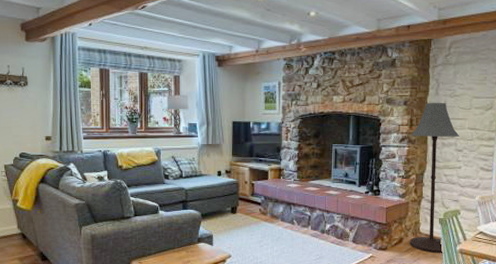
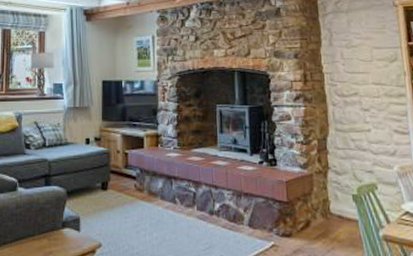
floor lamp: present [410,103,460,254] -> none [305,55,365,241]

